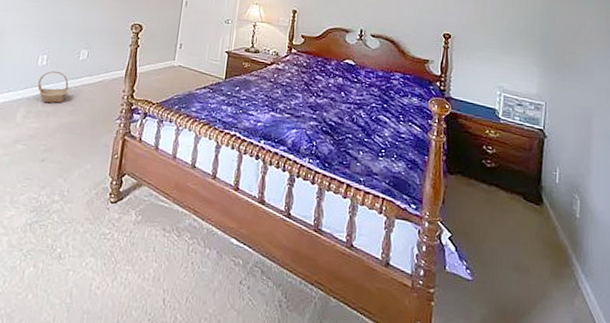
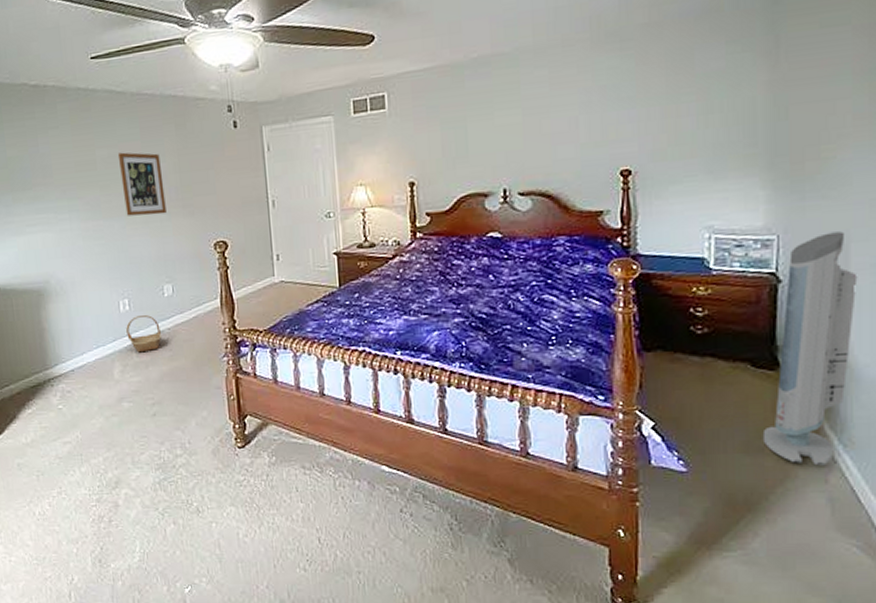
air purifier: none [528,107,597,290] -> present [762,231,858,466]

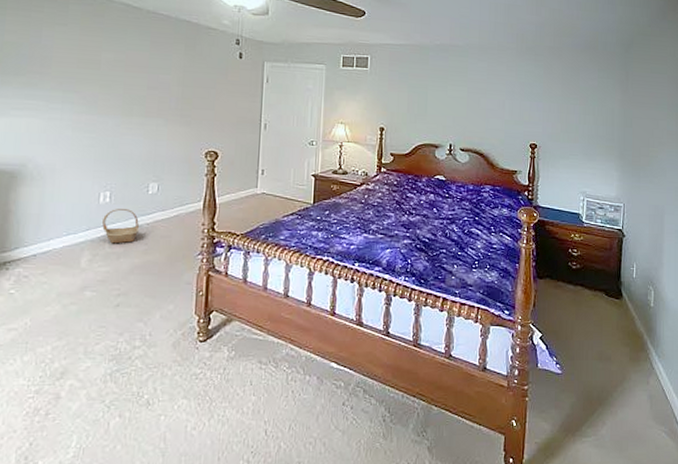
wall art: present [117,152,167,216] -> none [123,59,166,120]
air purifier: present [762,231,858,466] -> none [610,206,668,371]

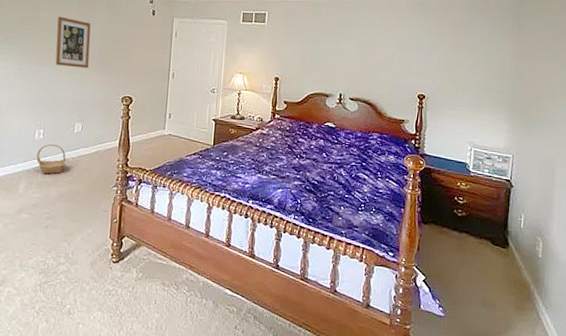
wall art: none [123,59,166,120] -> present [55,16,91,69]

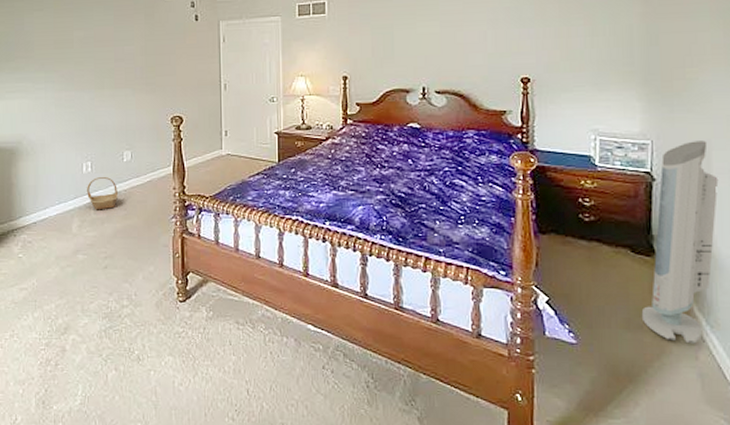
wall art: present [55,16,91,69] -> none [92,35,131,90]
air purifier: none [495,158,559,321] -> present [641,141,719,344]

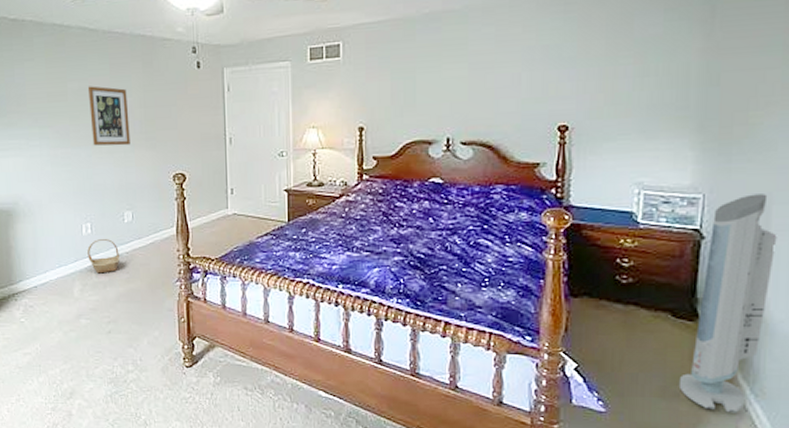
wall art: none [92,35,131,90] -> present [87,86,130,146]

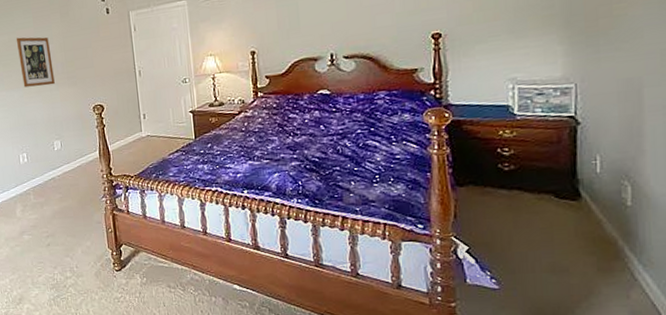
basket: present [87,238,119,274] -> none [25,165,53,196]
air purifier: present [678,194,777,413] -> none [567,78,652,283]

